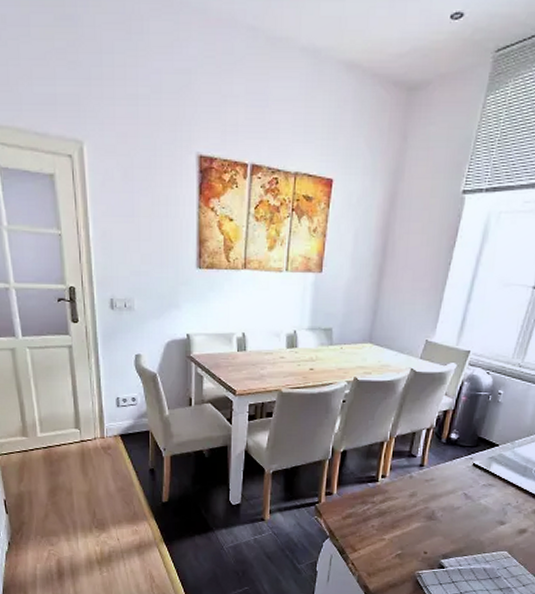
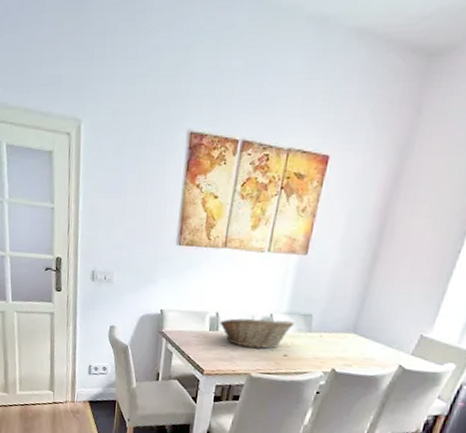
fruit basket: none [247,333,317,366] -> present [220,315,294,350]

